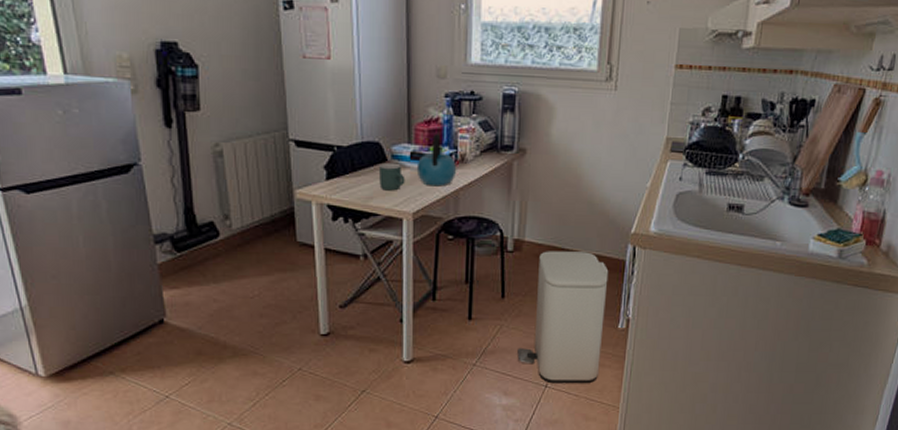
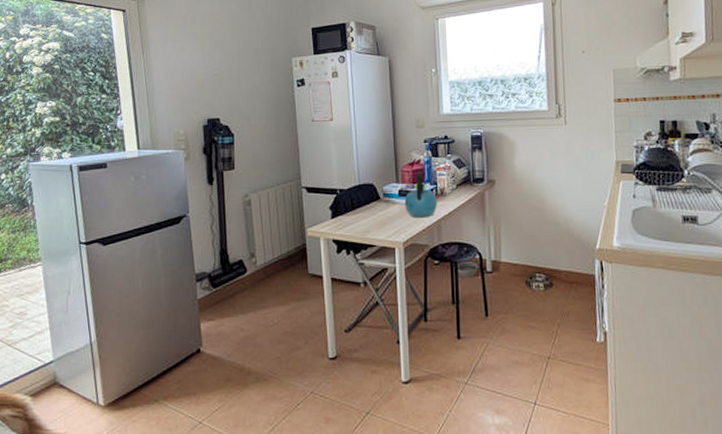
mug: present [379,162,405,191] -> none [374,200,396,224]
pedal bin: present [517,251,609,384] -> none [505,269,585,401]

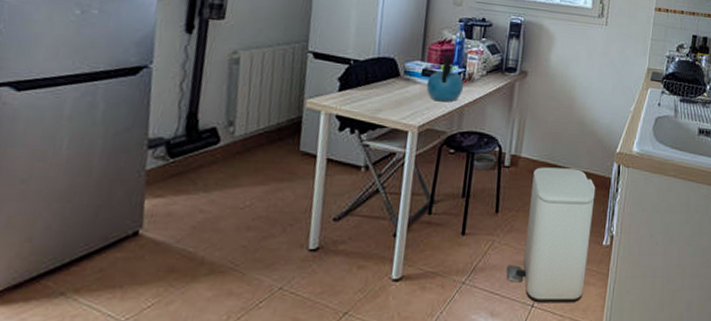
pedal bin: none [505,269,585,401] -> present [506,167,596,303]

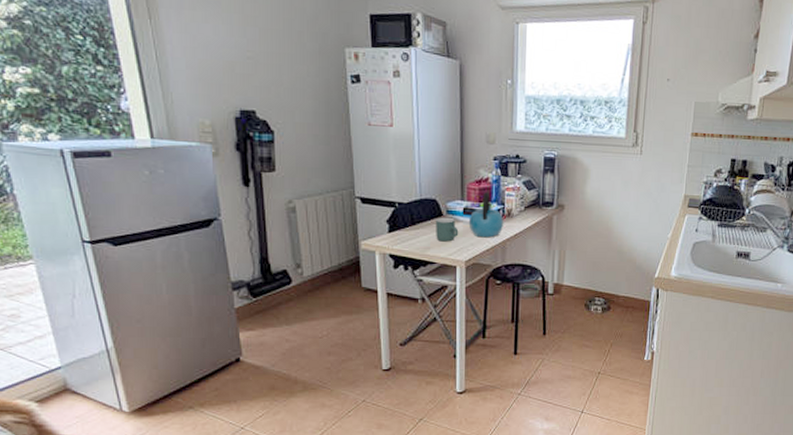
mug: none [389,77,415,105] -> present [436,217,459,242]
pedal bin: present [506,167,596,303] -> none [557,293,636,410]

